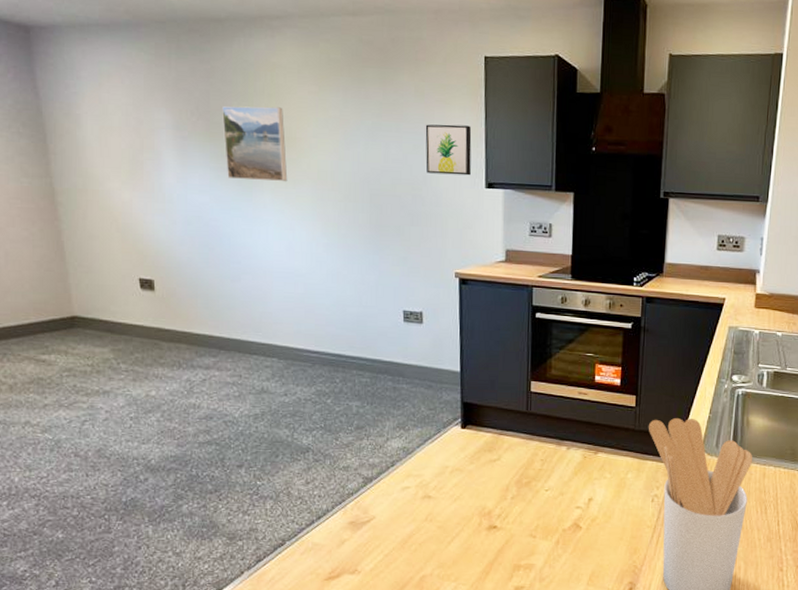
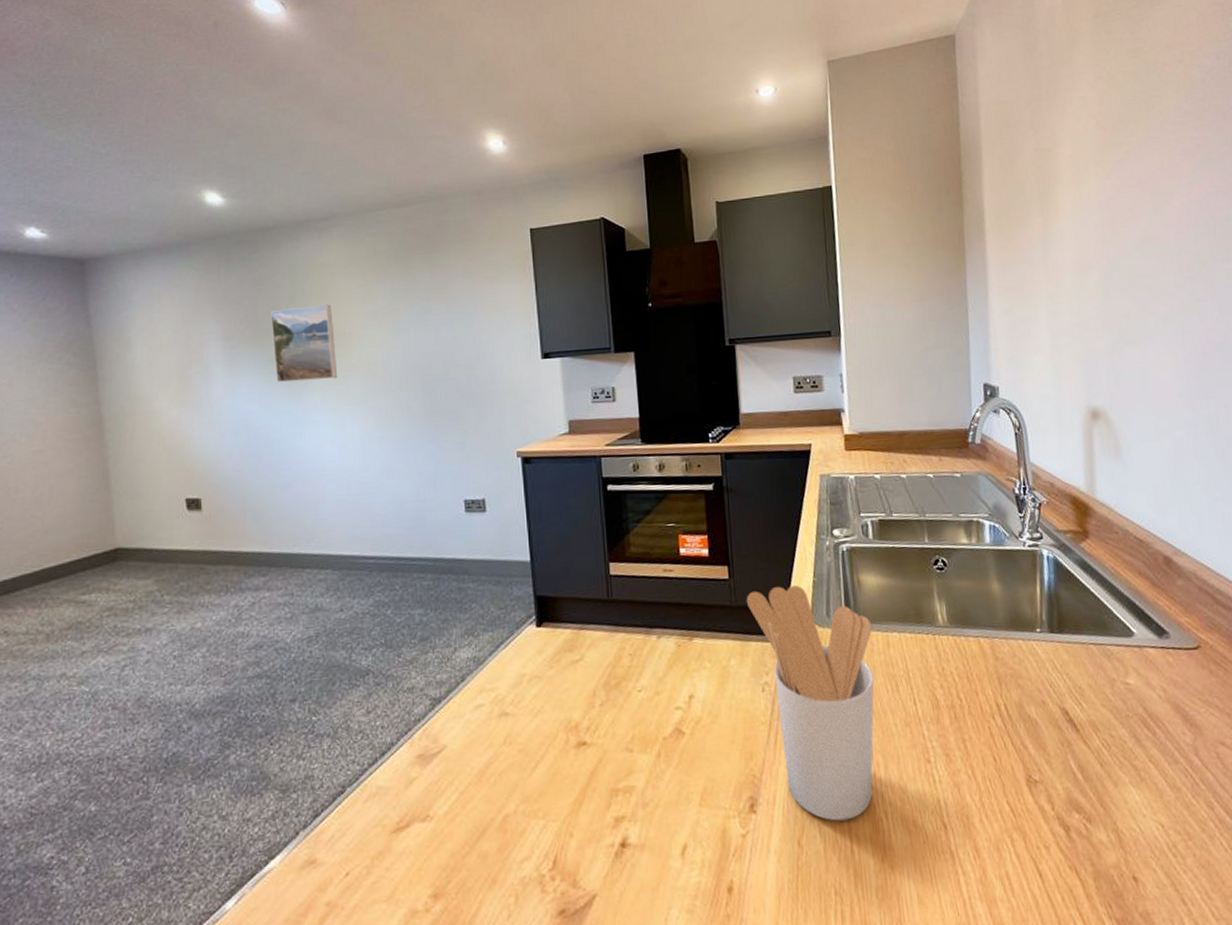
wall art: present [425,124,472,176] -> none [475,298,525,352]

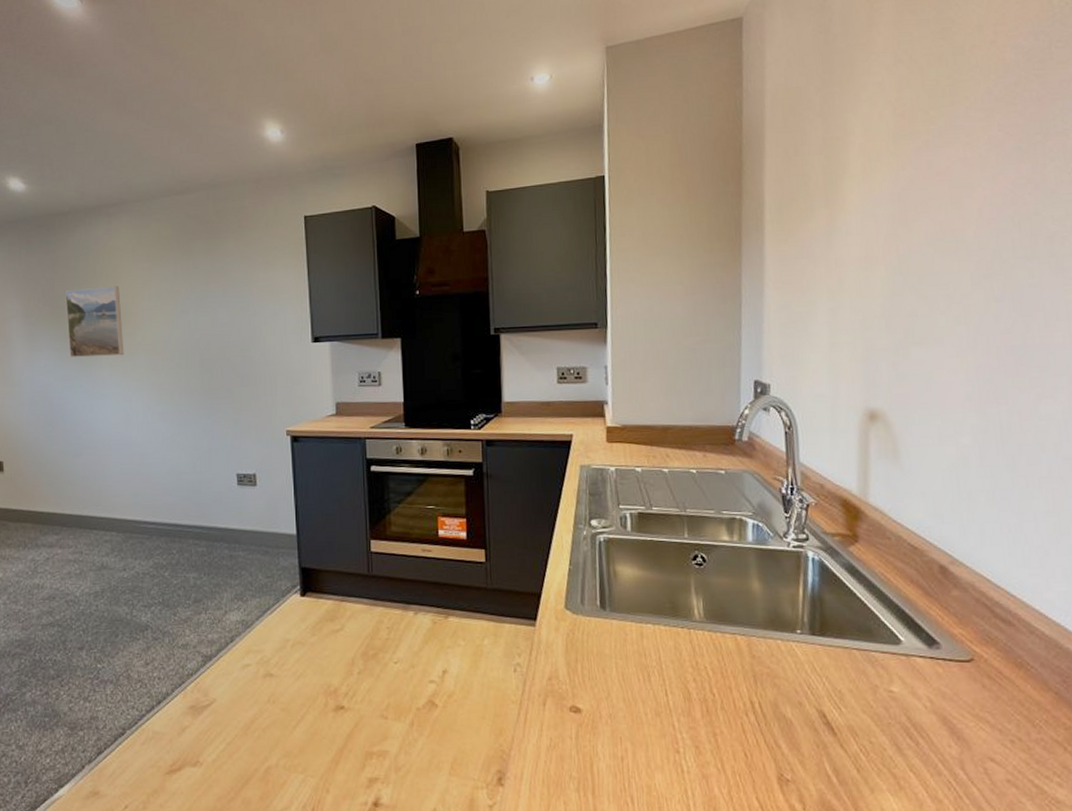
utensil holder: present [746,585,874,821] -> none [501,572,627,801]

